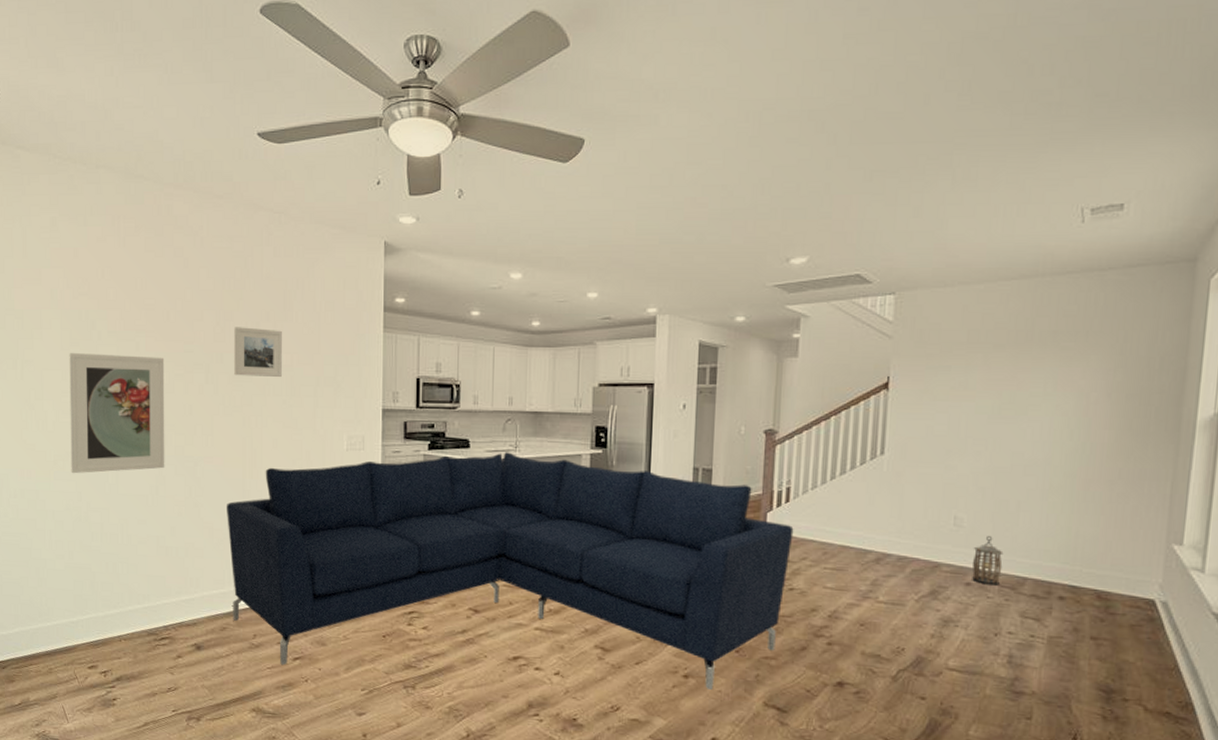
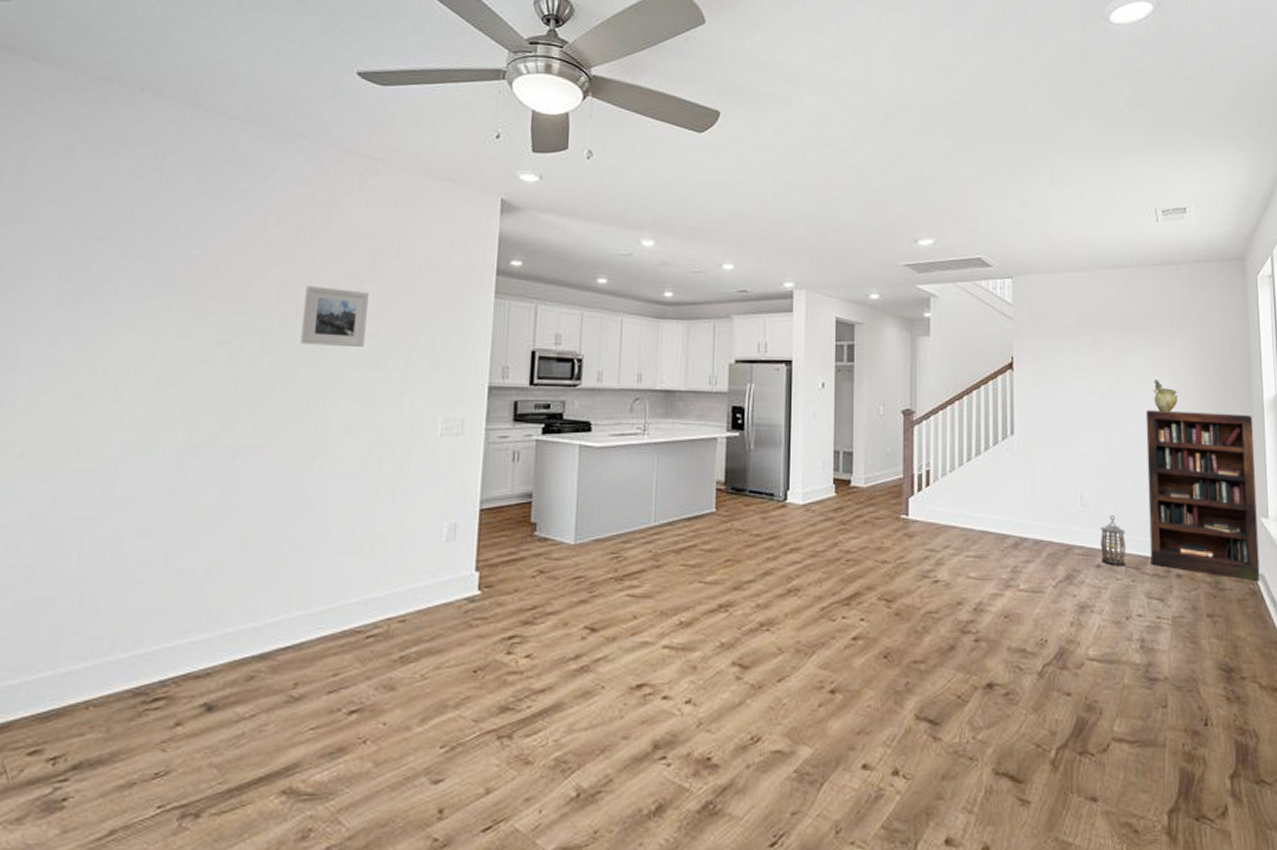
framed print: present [69,353,165,474] -> none [44,311,206,472]
sofa: present [227,452,794,690] -> none [266,436,935,724]
bookcase: none [1029,430,1179,610] -> present [1145,409,1260,583]
decorative urn: none [1053,398,1085,434] -> present [1153,379,1179,413]

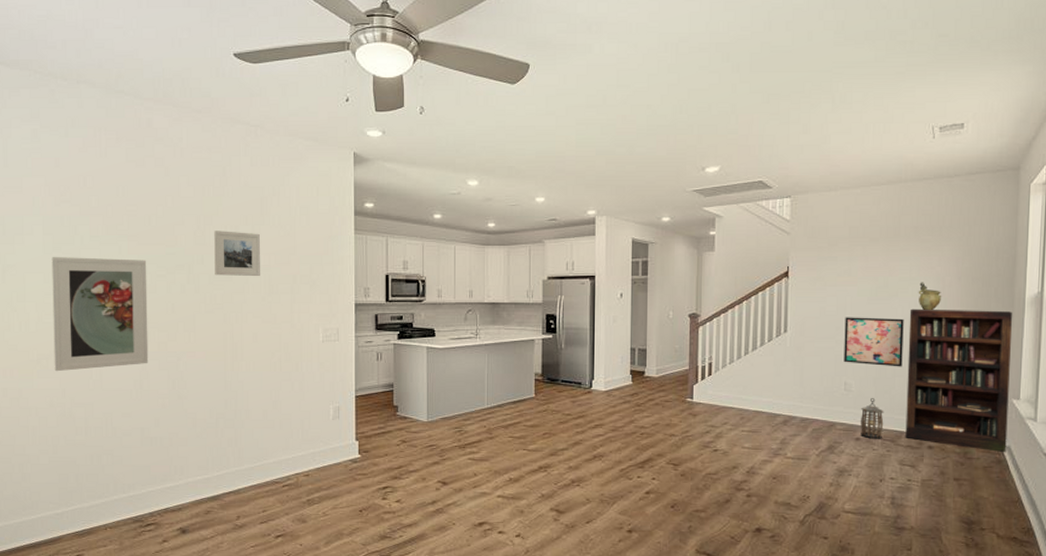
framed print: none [44,311,206,472] -> present [51,257,149,372]
wall art: none [1077,417,1142,479] -> present [844,317,904,367]

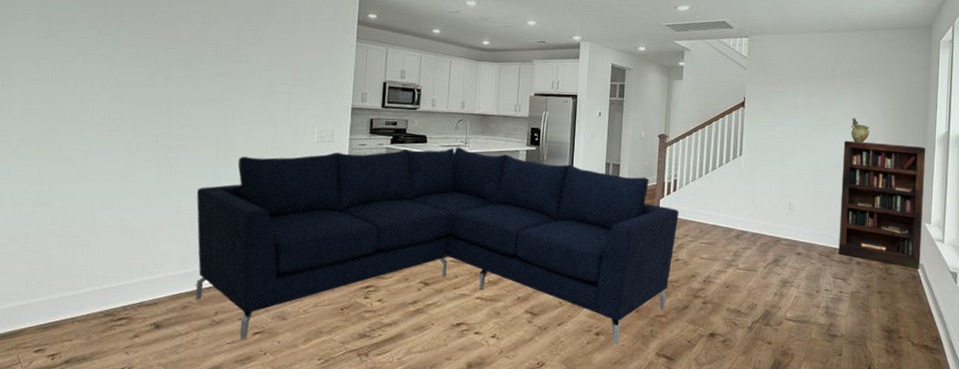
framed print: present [51,257,149,372] -> none [35,43,146,159]
sofa: none [209,339,716,544] -> present [195,147,679,344]
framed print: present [214,231,260,276] -> none [214,29,263,75]
wall art: present [844,317,904,367] -> none [789,144,839,191]
lantern: present [860,398,884,439] -> none [801,217,821,254]

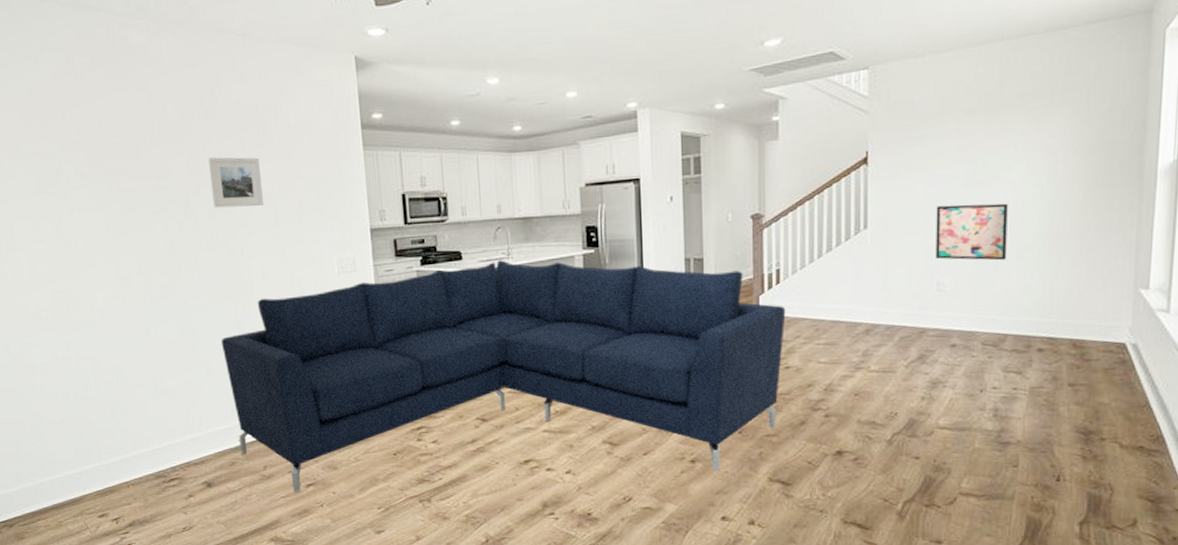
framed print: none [214,29,263,75] -> present [208,157,263,208]
wall art: none [789,144,839,191] -> present [935,203,1008,261]
bookcase: present [838,140,926,270] -> none [1010,185,1142,352]
decorative urn: present [851,118,870,143] -> none [1025,158,1055,192]

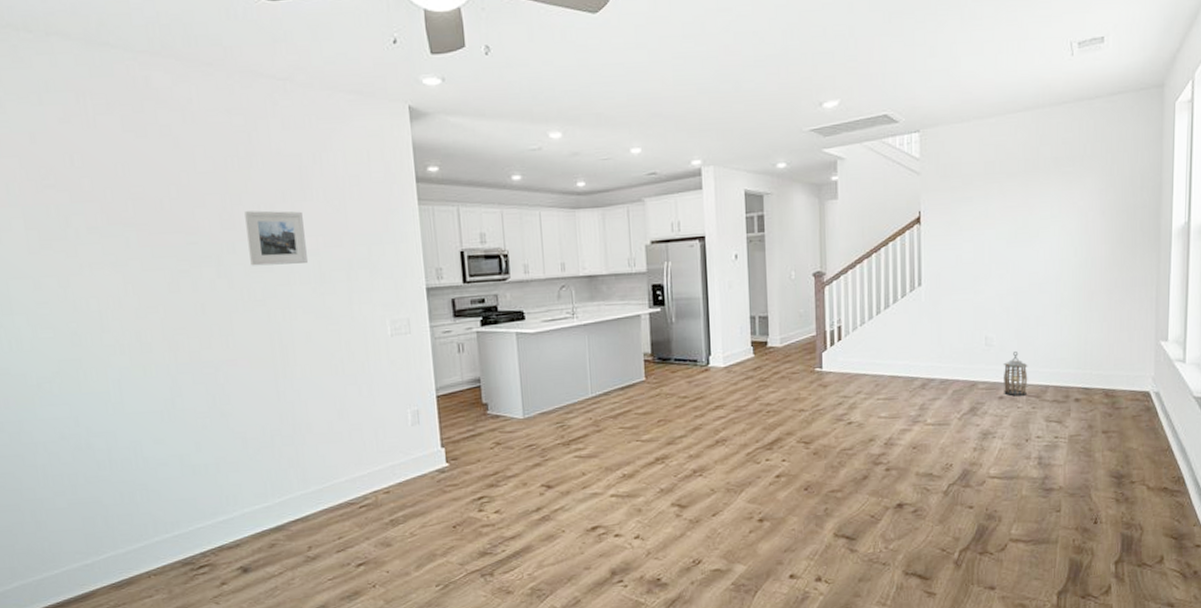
sofa: present [221,260,786,493] -> none [260,320,848,575]
wall art: present [935,203,1008,261] -> none [983,261,1046,316]
lantern: none [955,298,985,345] -> present [1003,352,1028,397]

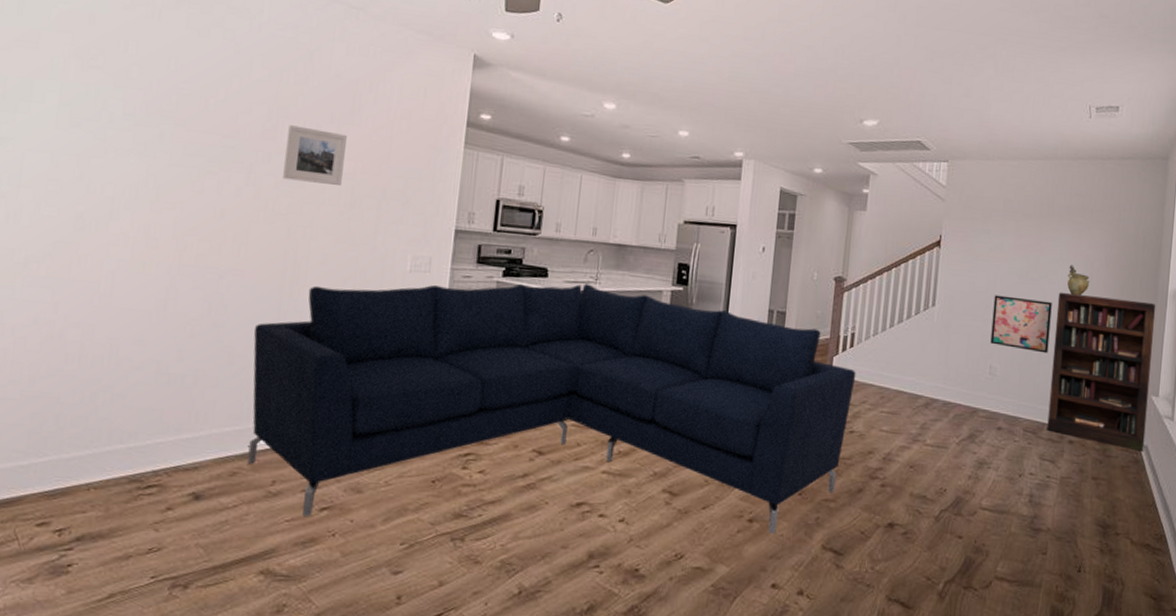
sofa: none [260,320,848,575] -> present [247,283,856,534]
wall art: none [983,261,1046,316] -> present [990,295,1052,354]
lantern: present [1003,352,1028,397] -> none [1002,385,1028,430]
bookcase: none [1051,245,1160,400] -> present [1047,292,1156,453]
decorative urn: none [1060,219,1086,251] -> present [1067,265,1090,296]

